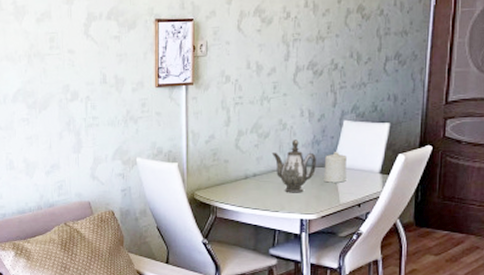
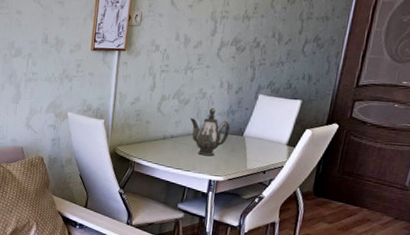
candle: present [324,152,347,183] -> none [234,122,258,151]

